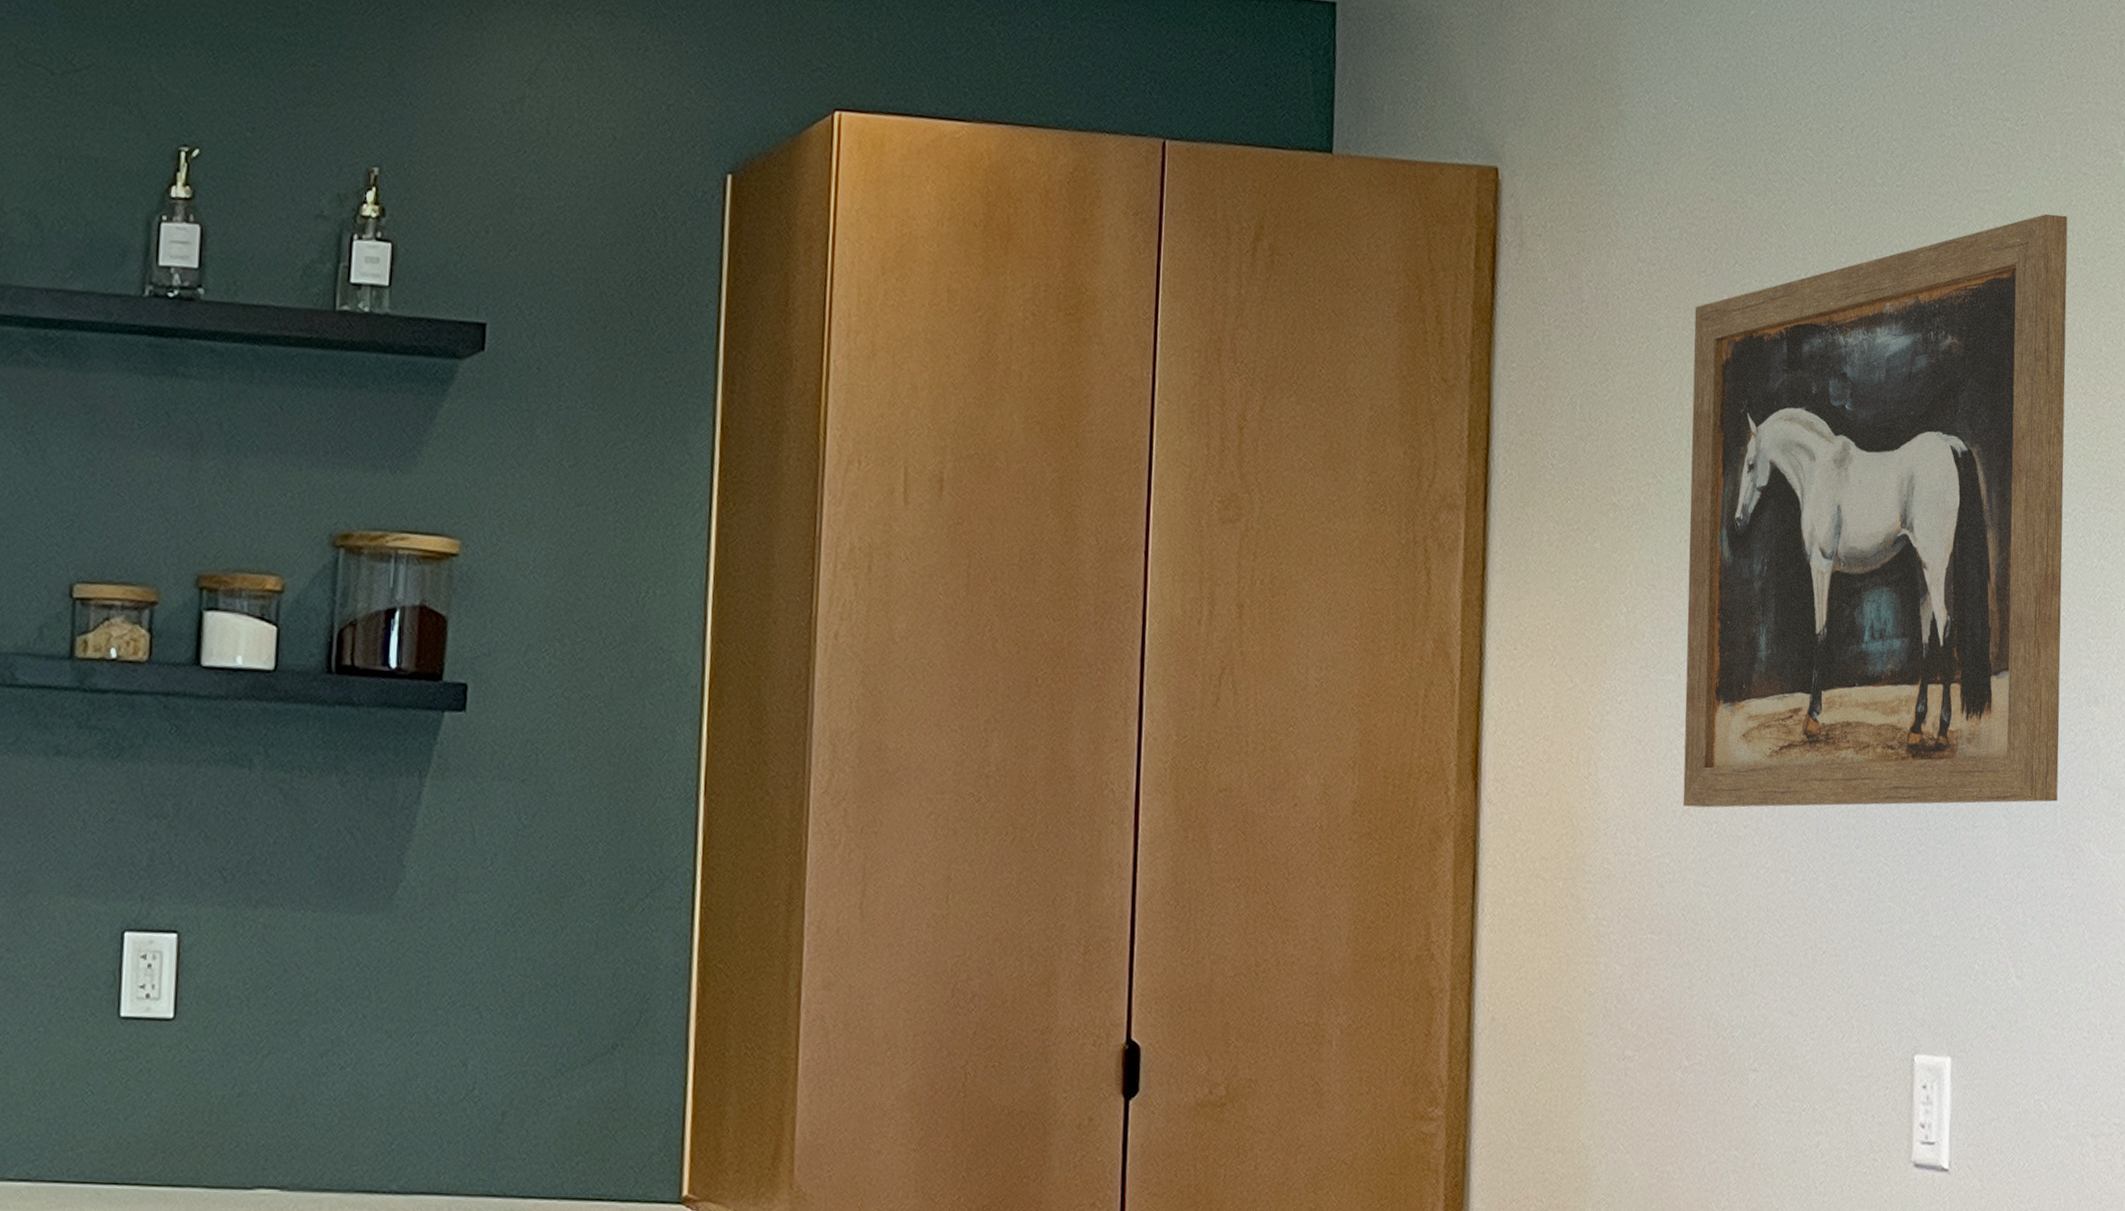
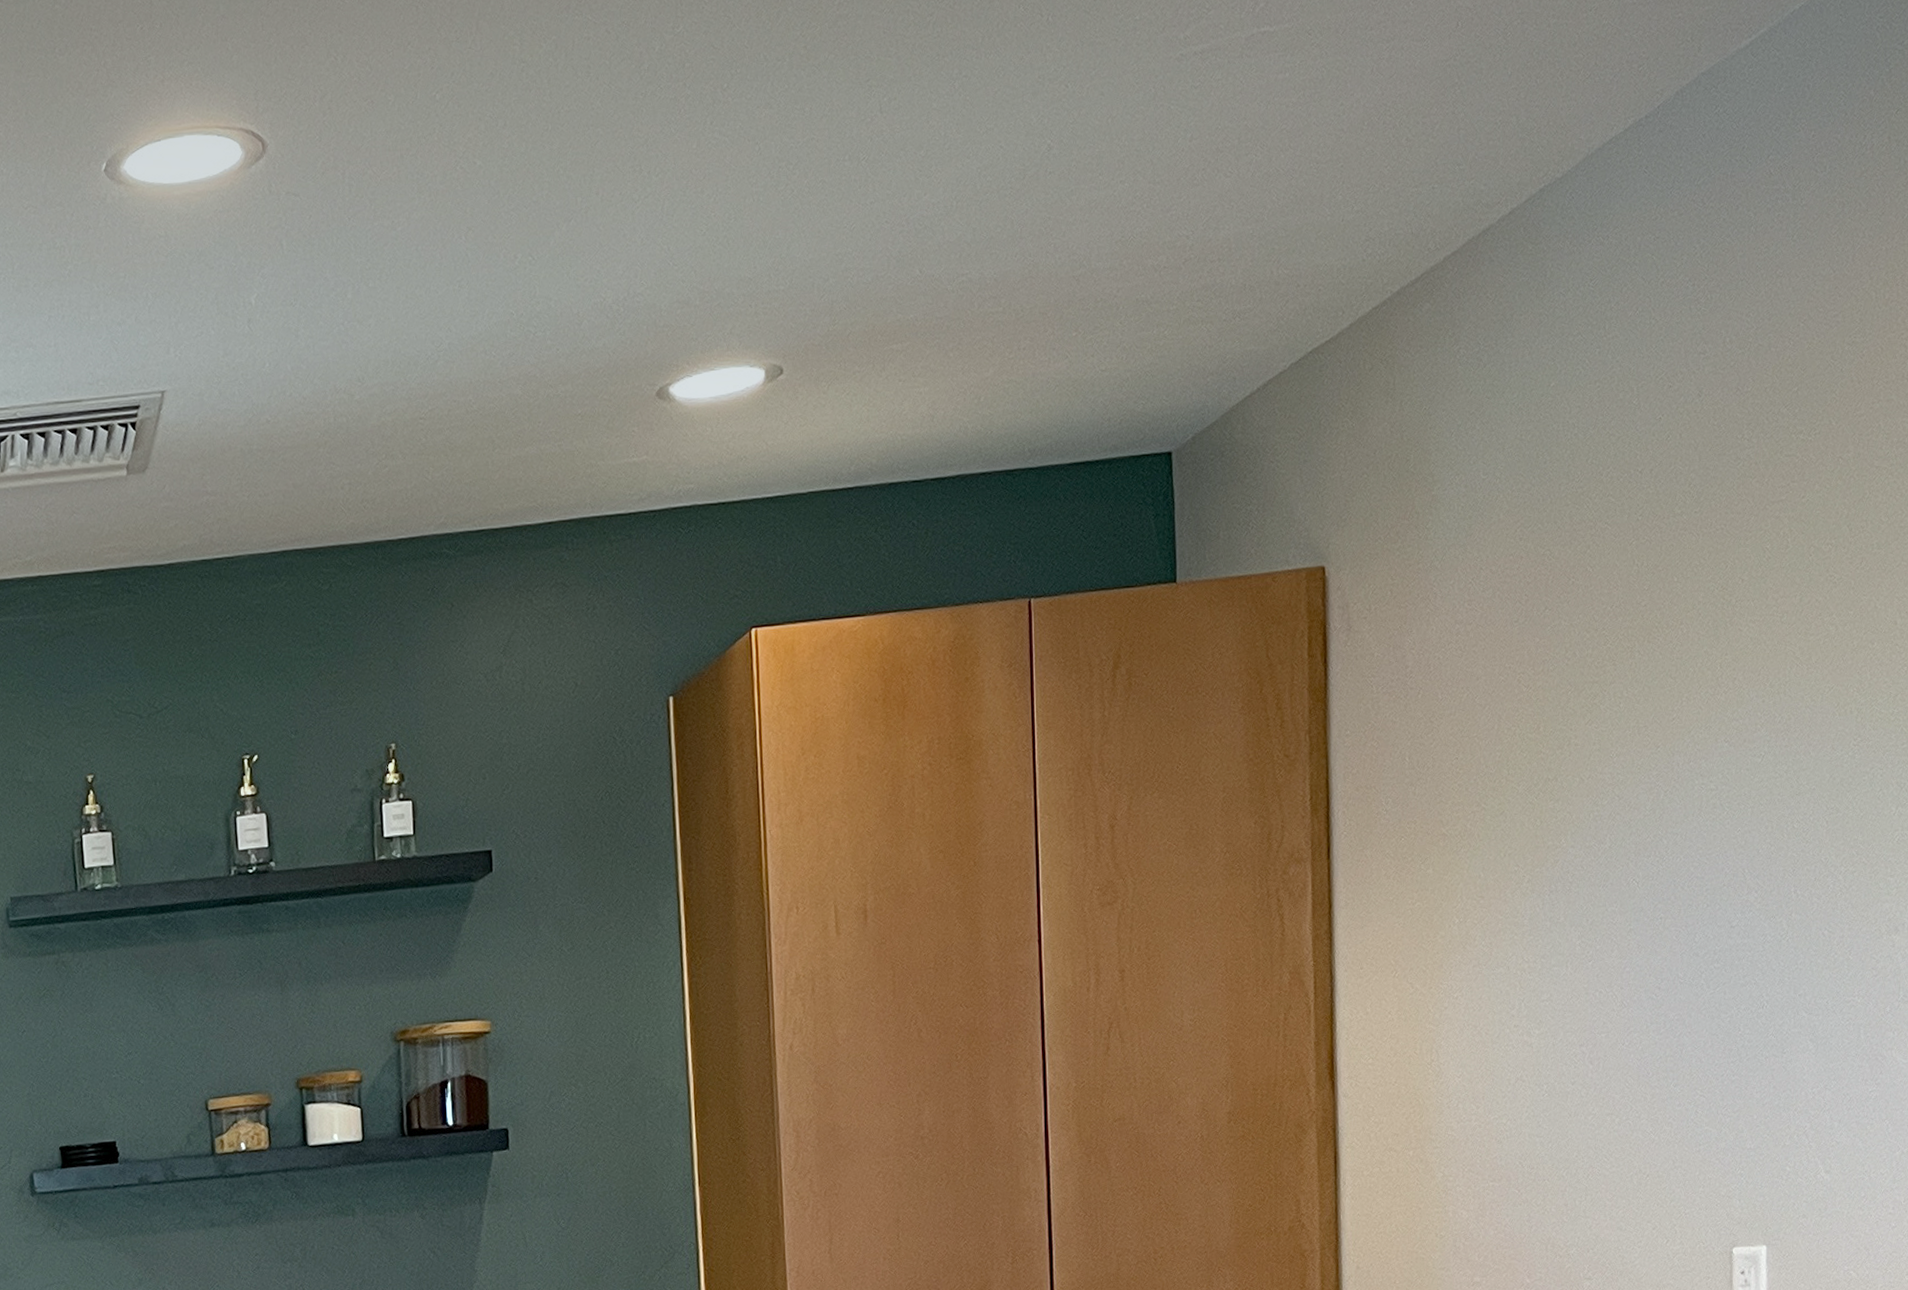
wall art: present [1683,213,2068,808] -> none [1510,508,1862,1075]

